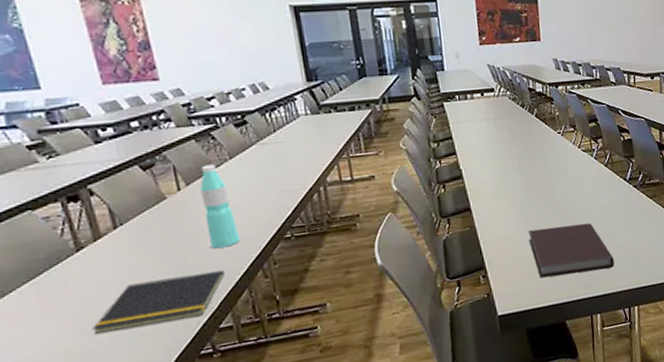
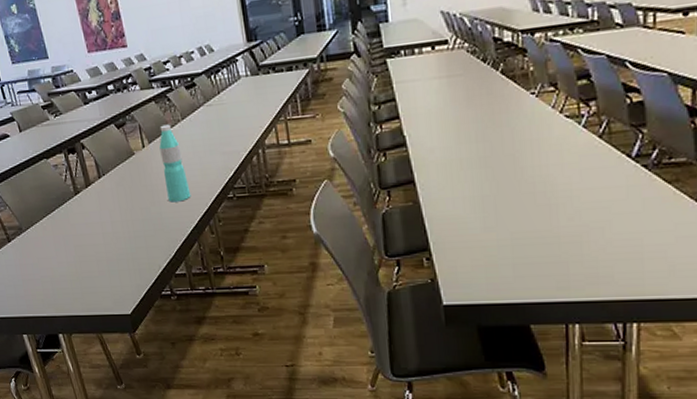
notepad: present [93,270,226,334] -> none [87,222,180,264]
notebook: present [527,222,614,278] -> none [484,209,605,270]

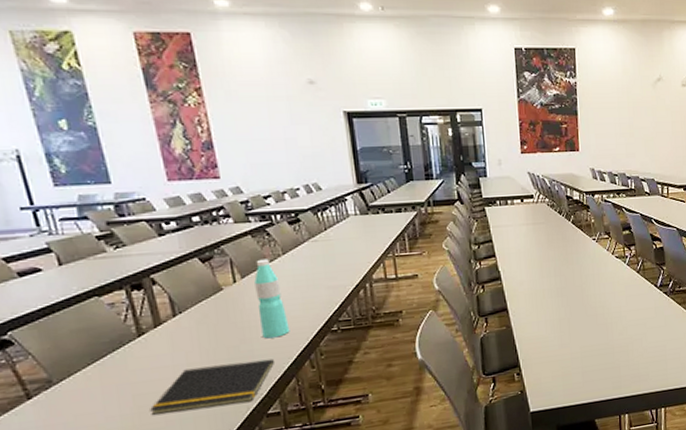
notepad: none [87,222,180,264] -> present [150,358,276,415]

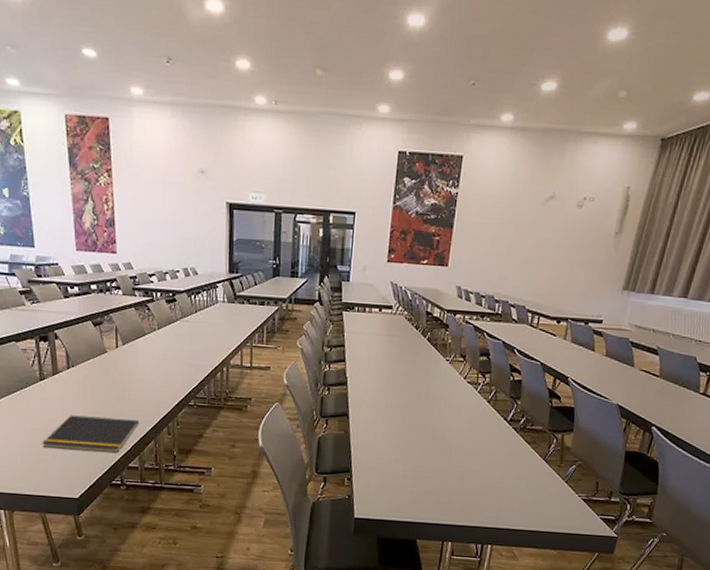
water bottle: present [254,259,290,339] -> none [132,330,155,402]

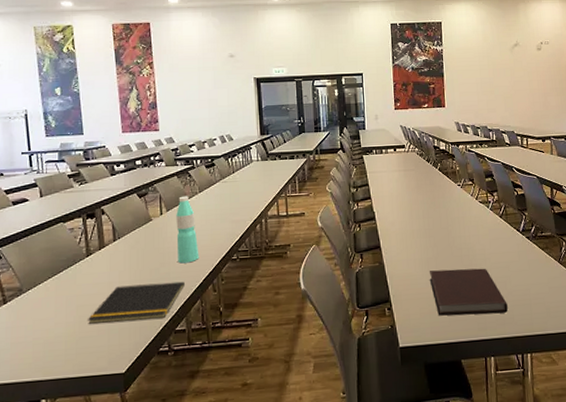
water bottle: none [132,330,155,402] -> present [176,196,199,264]
notebook: none [396,447,477,502] -> present [429,268,508,316]

